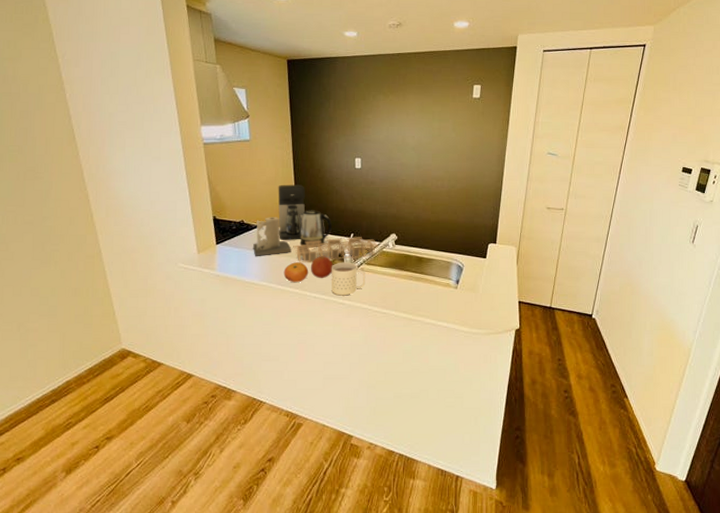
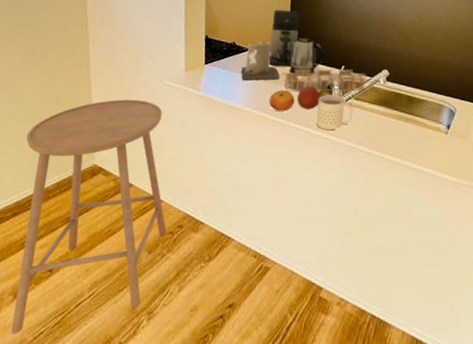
stool: none [51,284,201,506] -> present [11,99,167,335]

